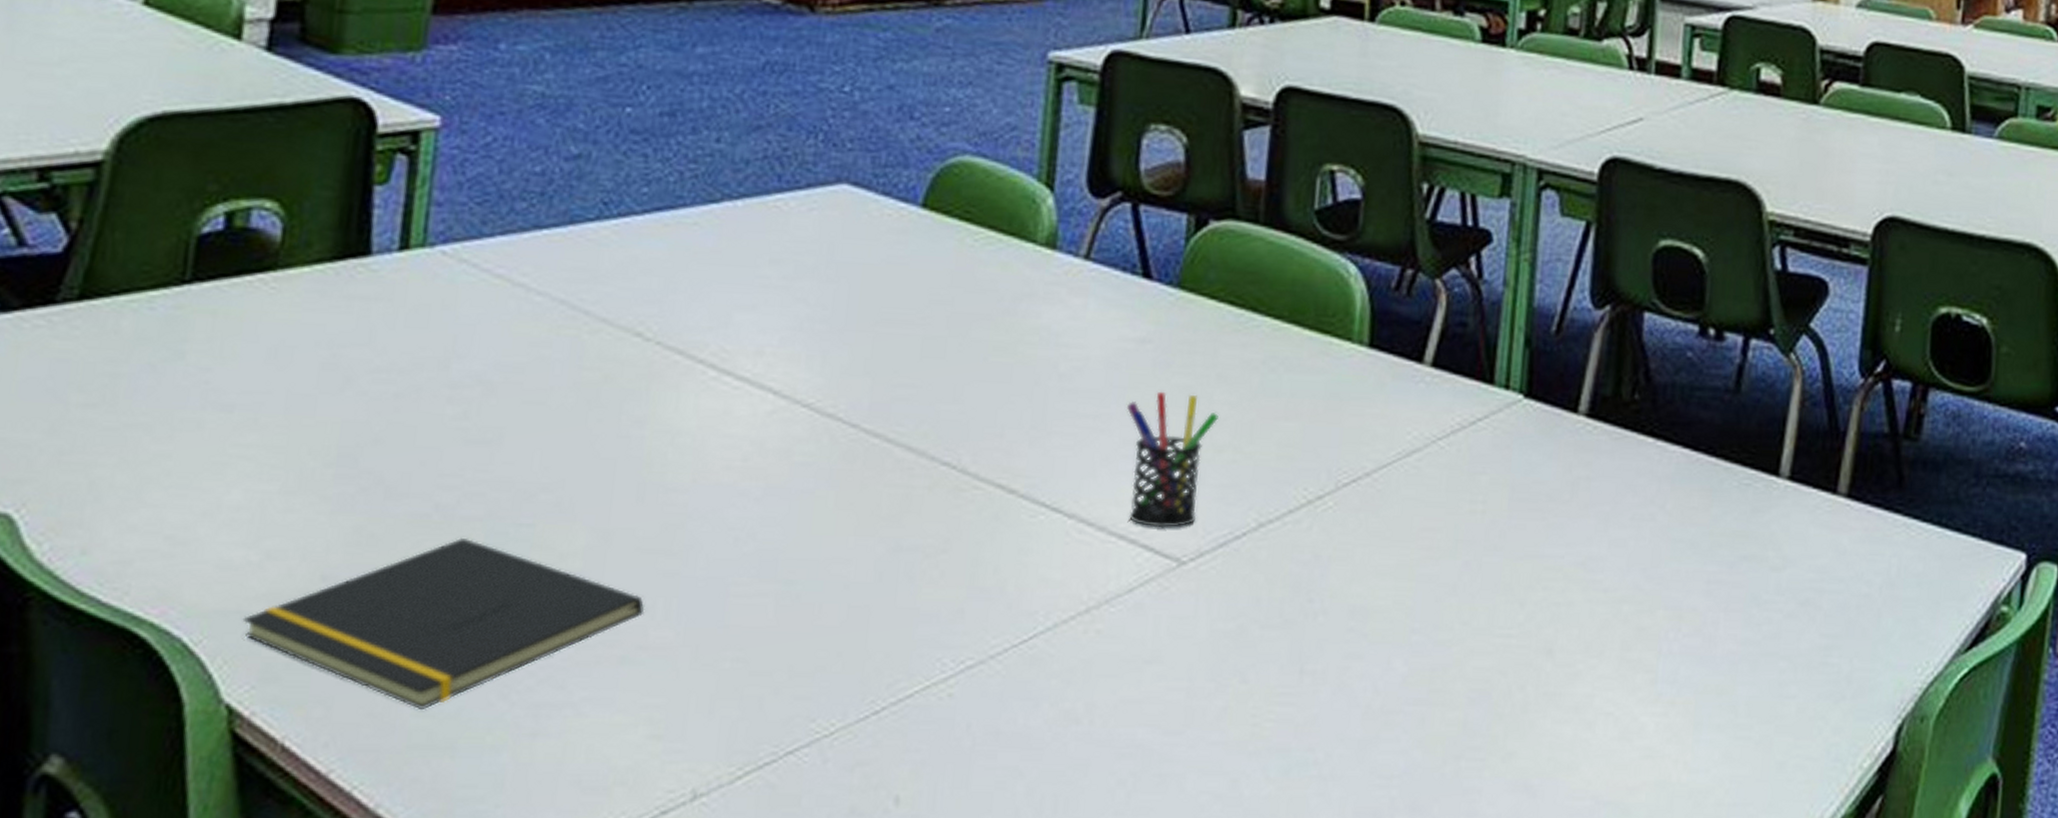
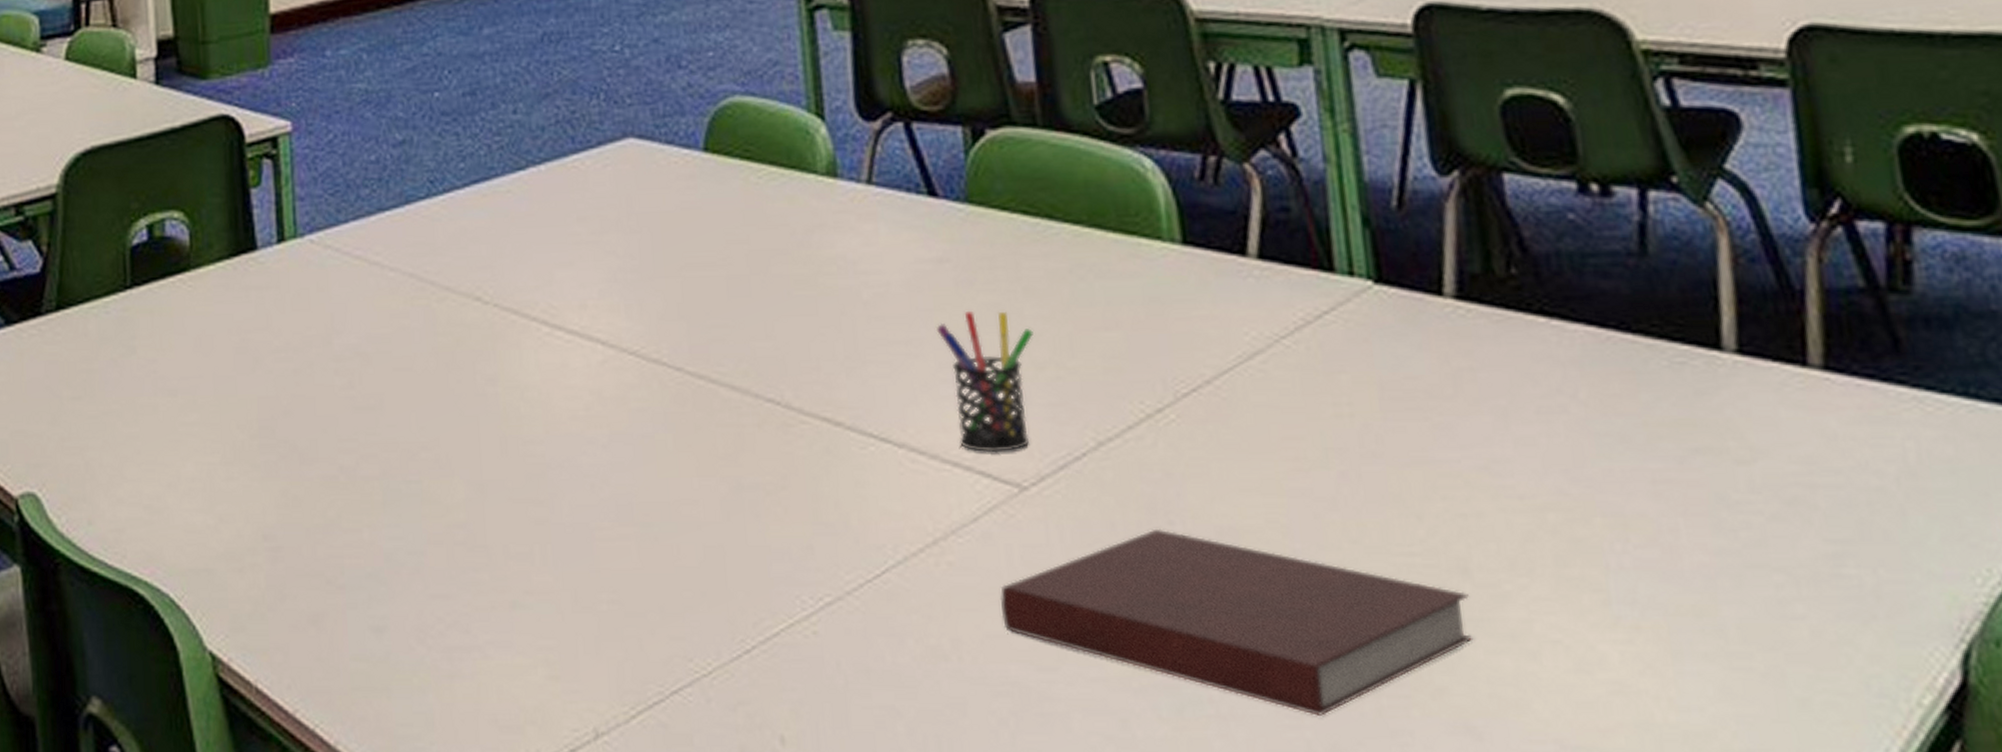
notepad: present [242,537,645,709] -> none [210,495,525,654]
notebook: none [1138,605,1548,778] -> present [999,528,1474,717]

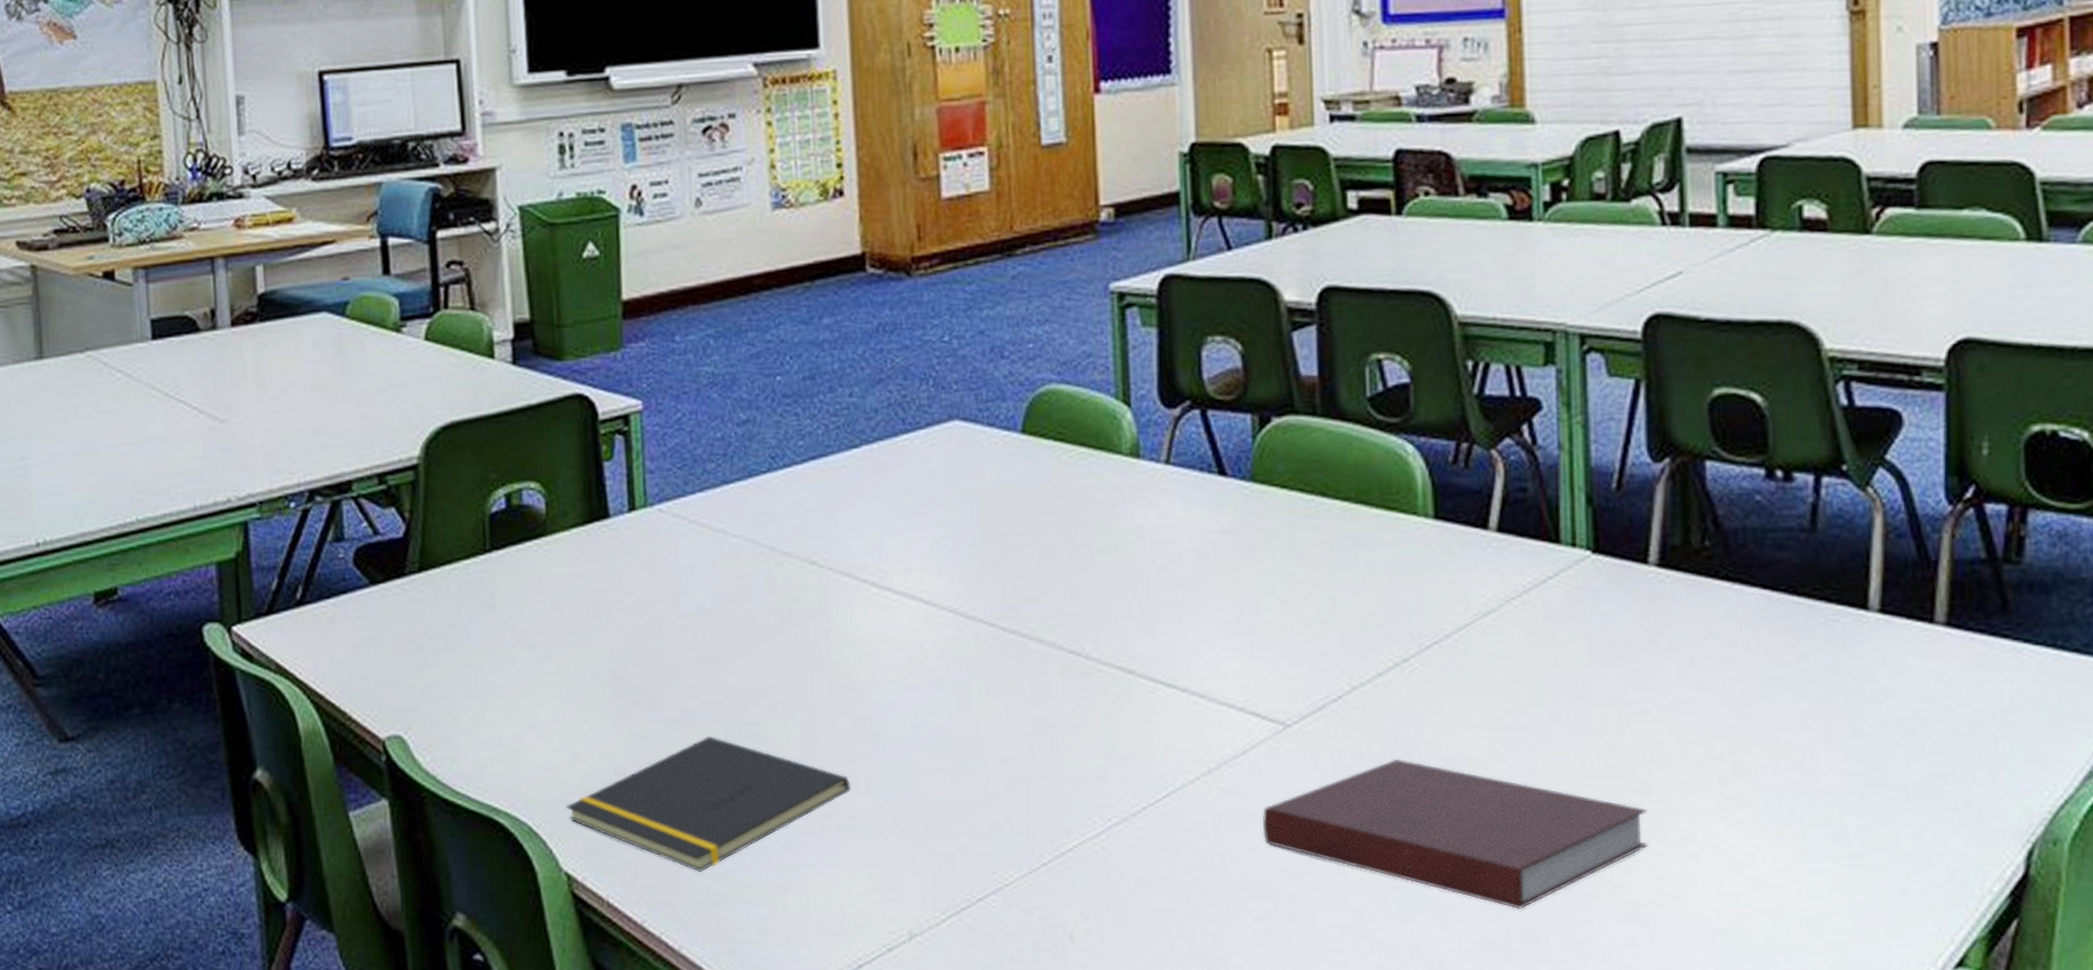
notepad: none [210,495,525,654] -> present [566,735,852,872]
pen holder: present [937,310,1034,453] -> none [1220,575,1303,696]

